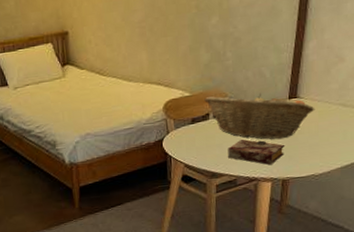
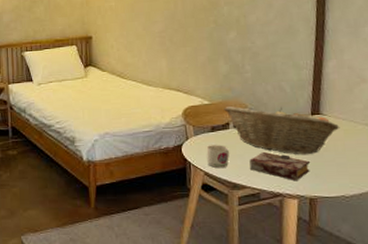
mug: none [186,136,209,160] -> present [206,145,229,169]

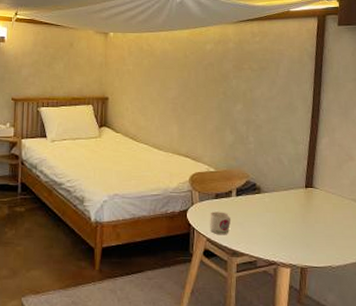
fruit basket: present [224,106,340,155] -> none [228,175,330,226]
book: present [249,151,310,181] -> none [249,220,302,251]

